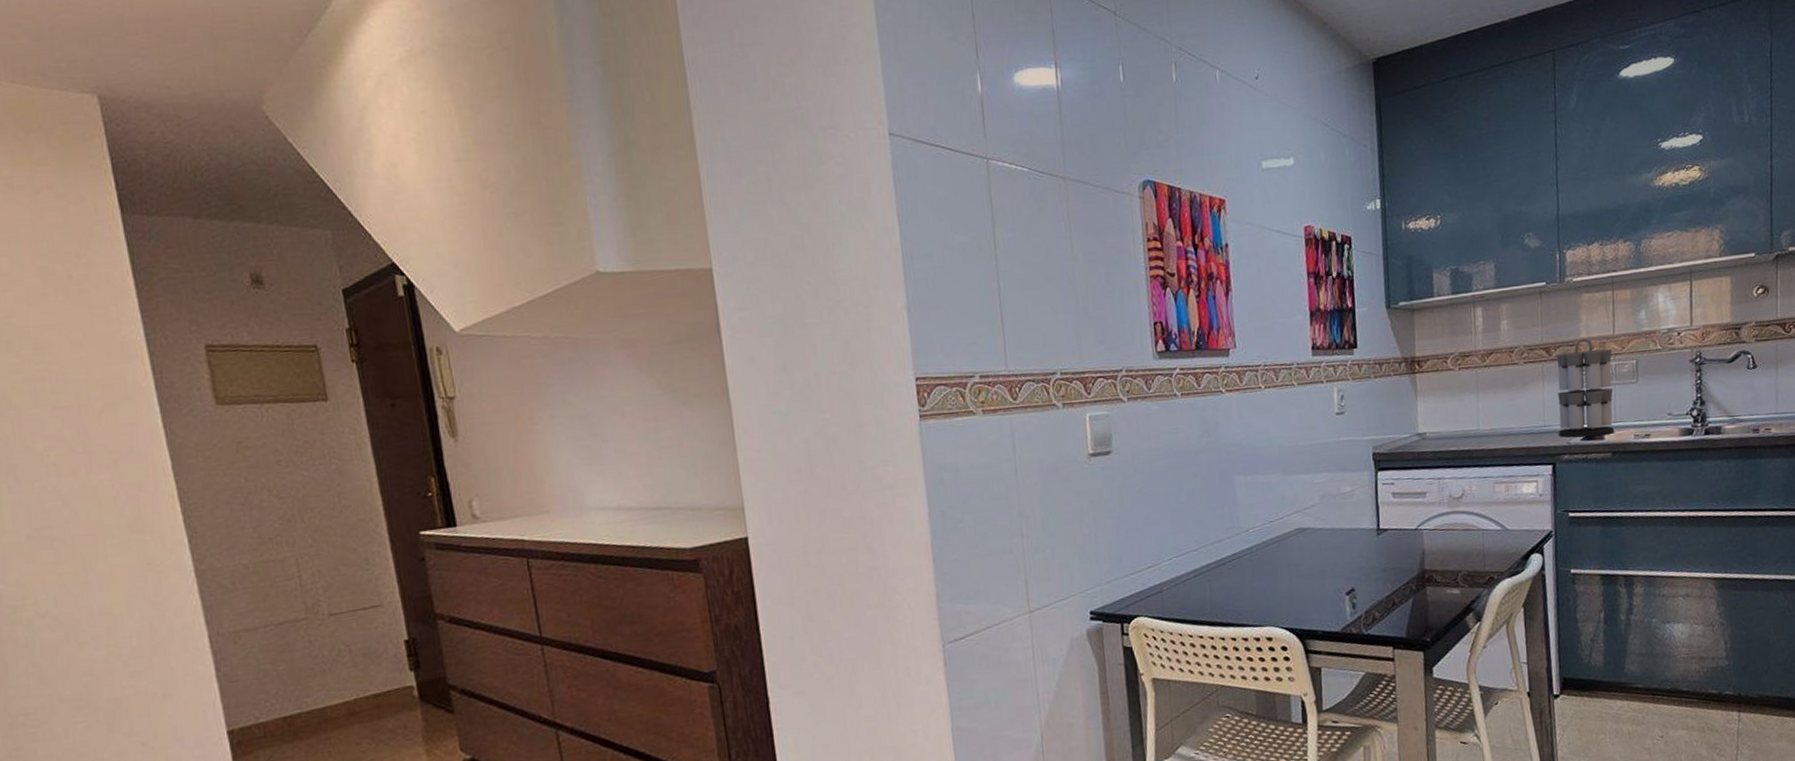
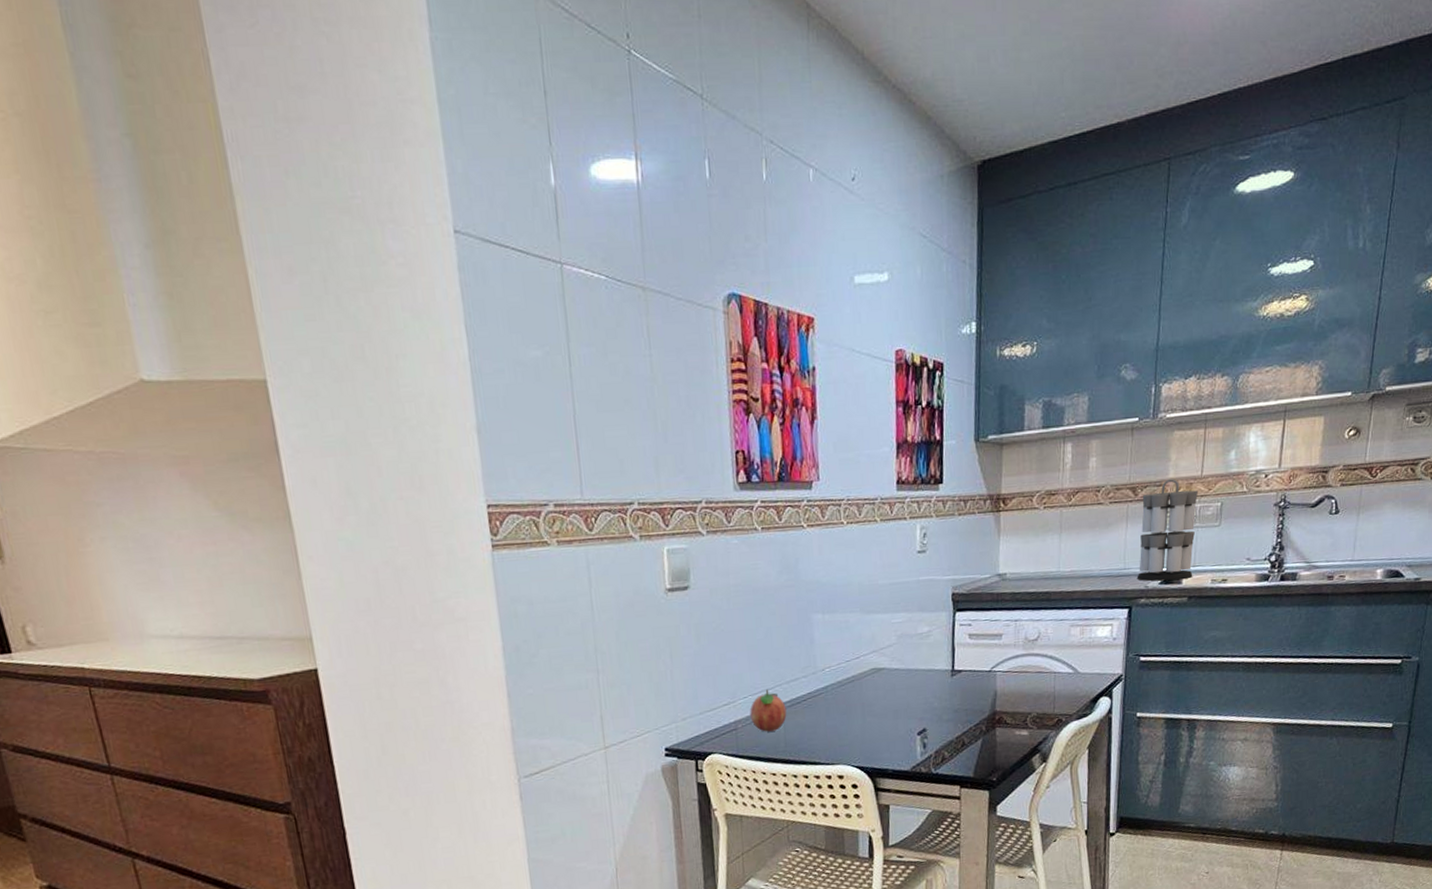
fruit: none [1174,551,1212,594] -> present [750,689,787,732]

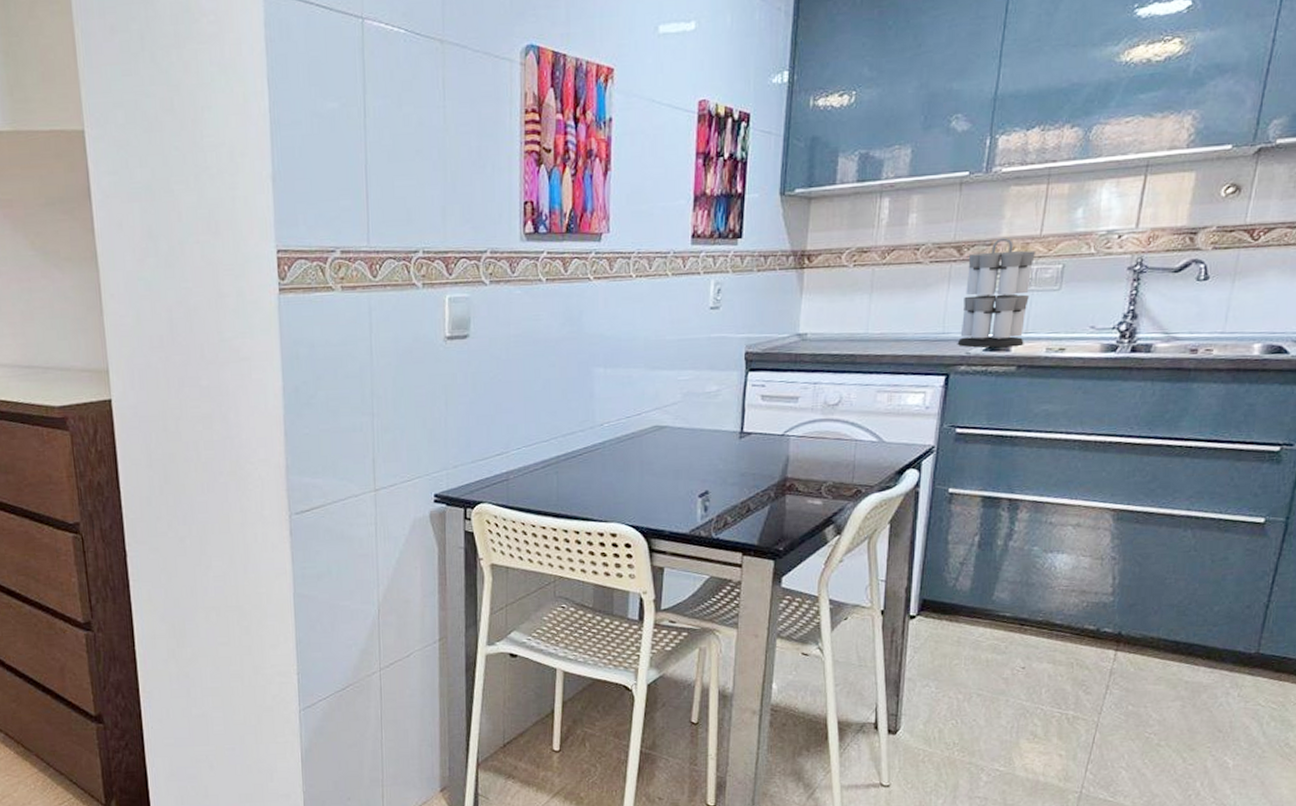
fruit: present [750,689,787,732] -> none [523,441,561,484]

